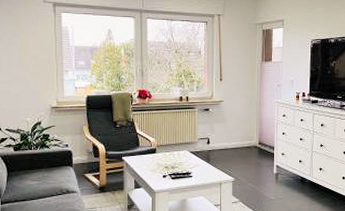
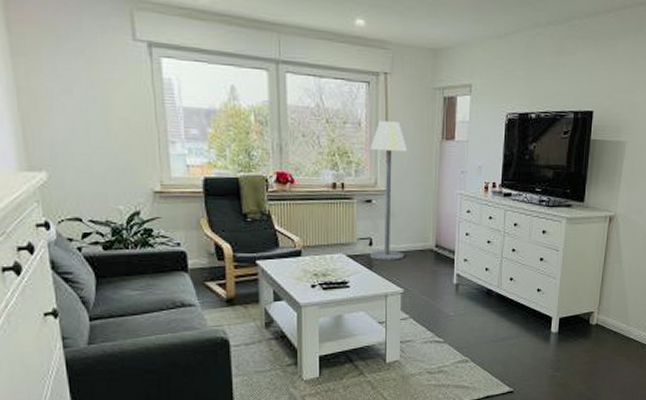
floor lamp: none [207,49,236,155] -> present [369,121,408,260]

